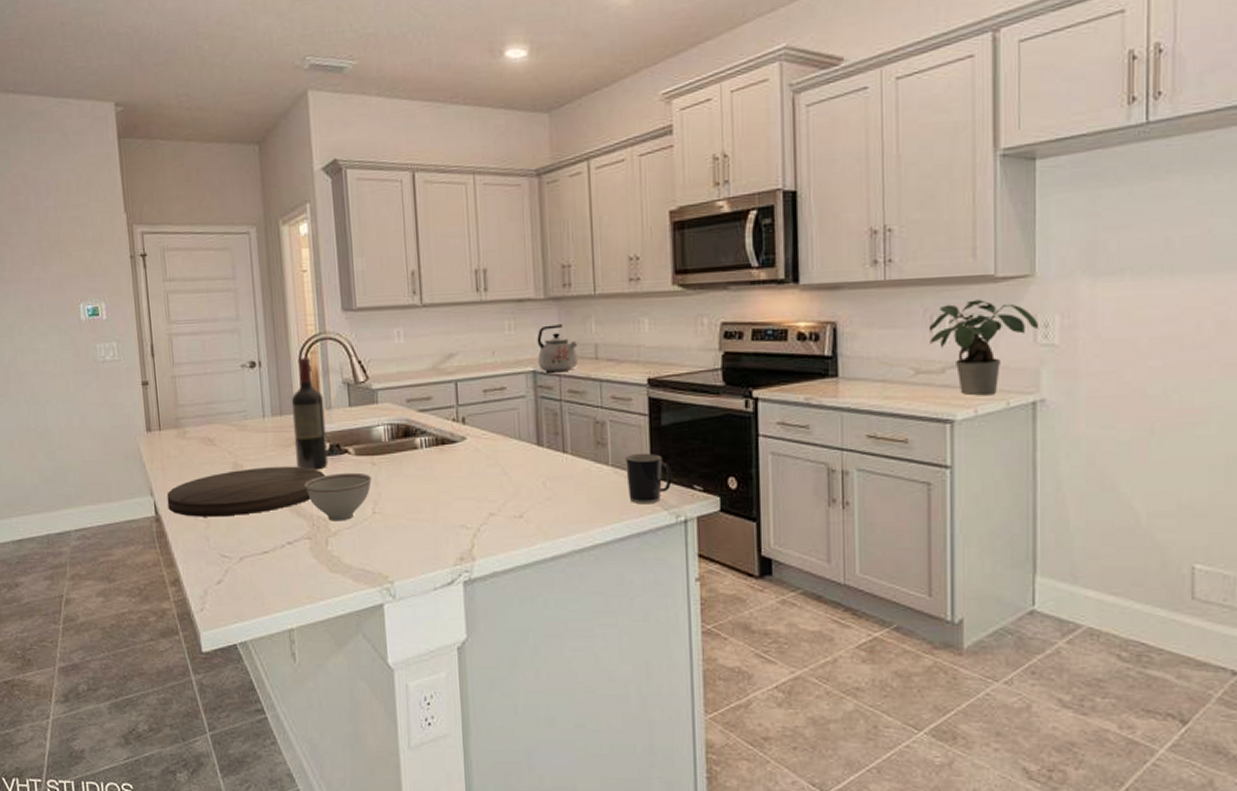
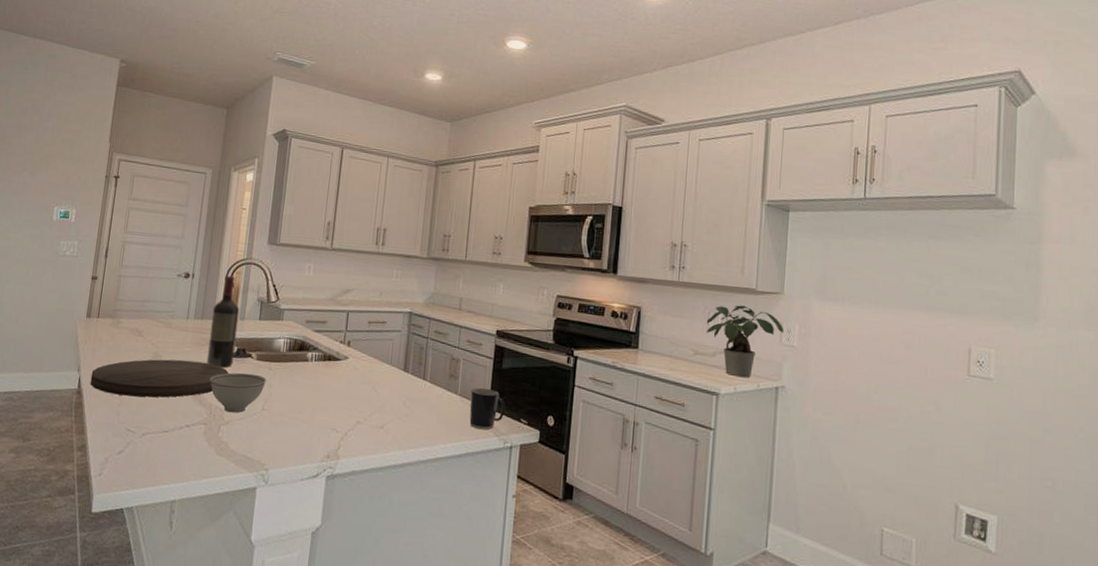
kettle: present [537,324,578,373] -> none [414,278,447,316]

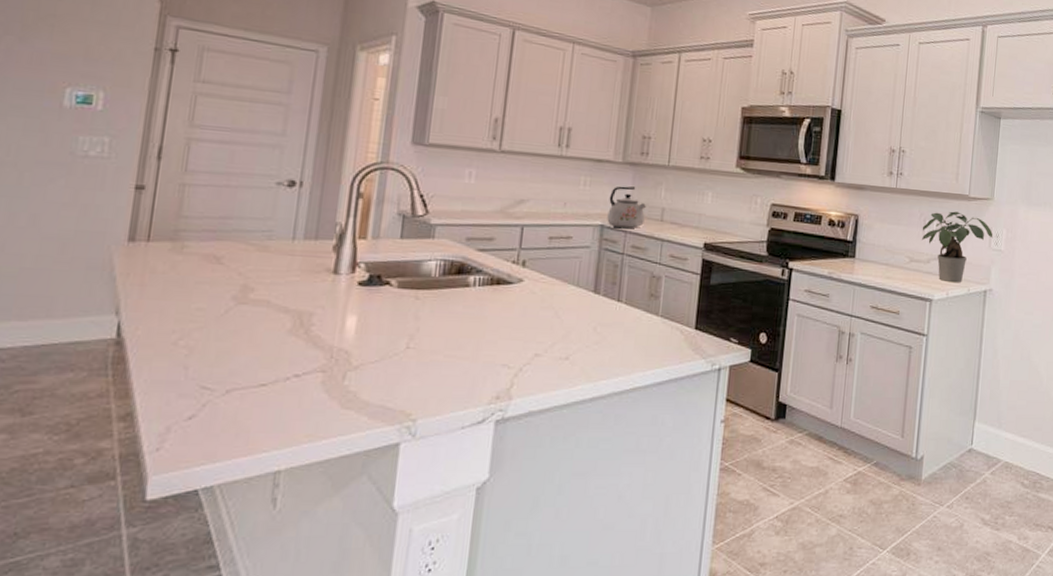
cutting board: present [90,359,229,398] -> none [137,292,357,344]
wine bottle: present [206,276,240,368] -> none [323,184,372,300]
bowl: present [210,372,266,413] -> none [329,304,412,355]
kettle: none [414,278,447,316] -> present [607,186,646,229]
mug: present [469,388,505,431] -> none [672,307,713,353]

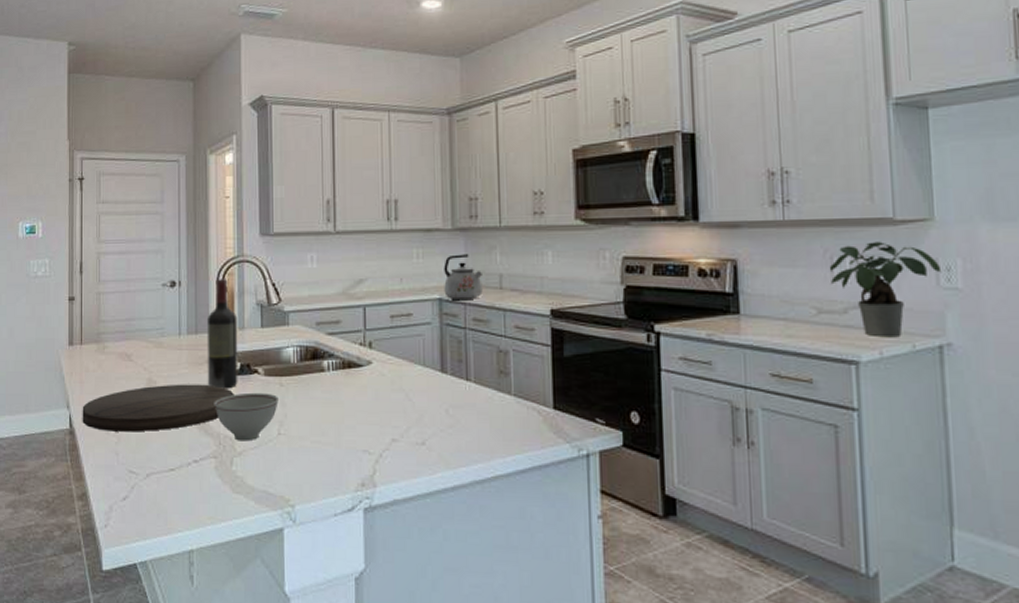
cutting board: none [137,292,357,344] -> present [82,384,234,432]
wine bottle: none [323,184,372,300] -> present [206,279,238,389]
bowl: none [329,304,412,355] -> present [214,392,279,442]

